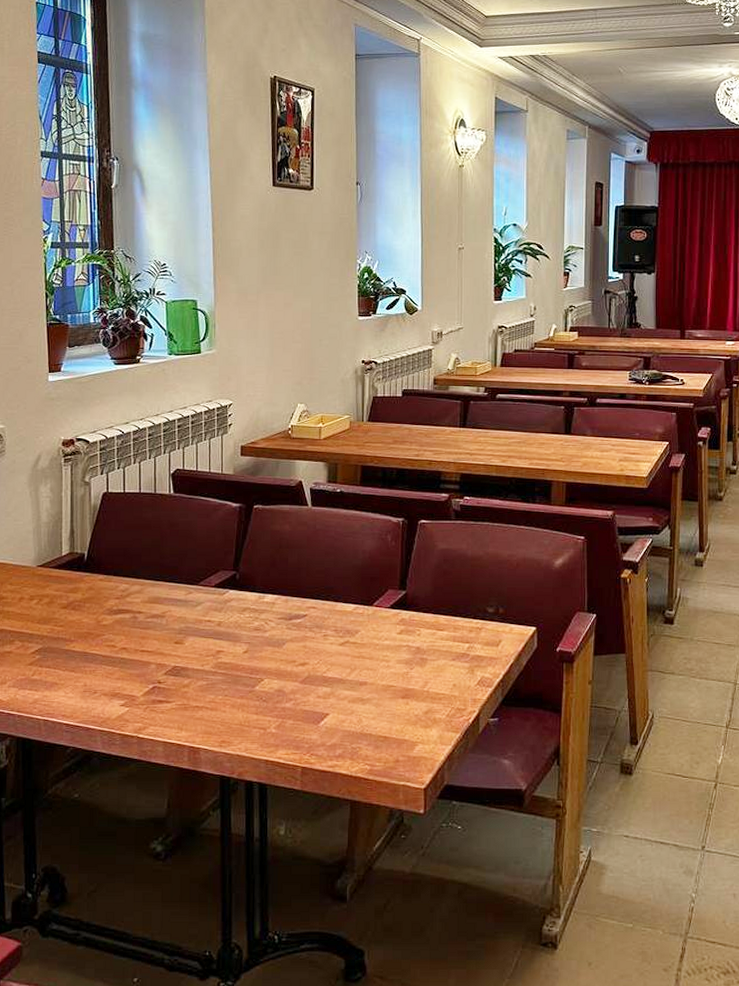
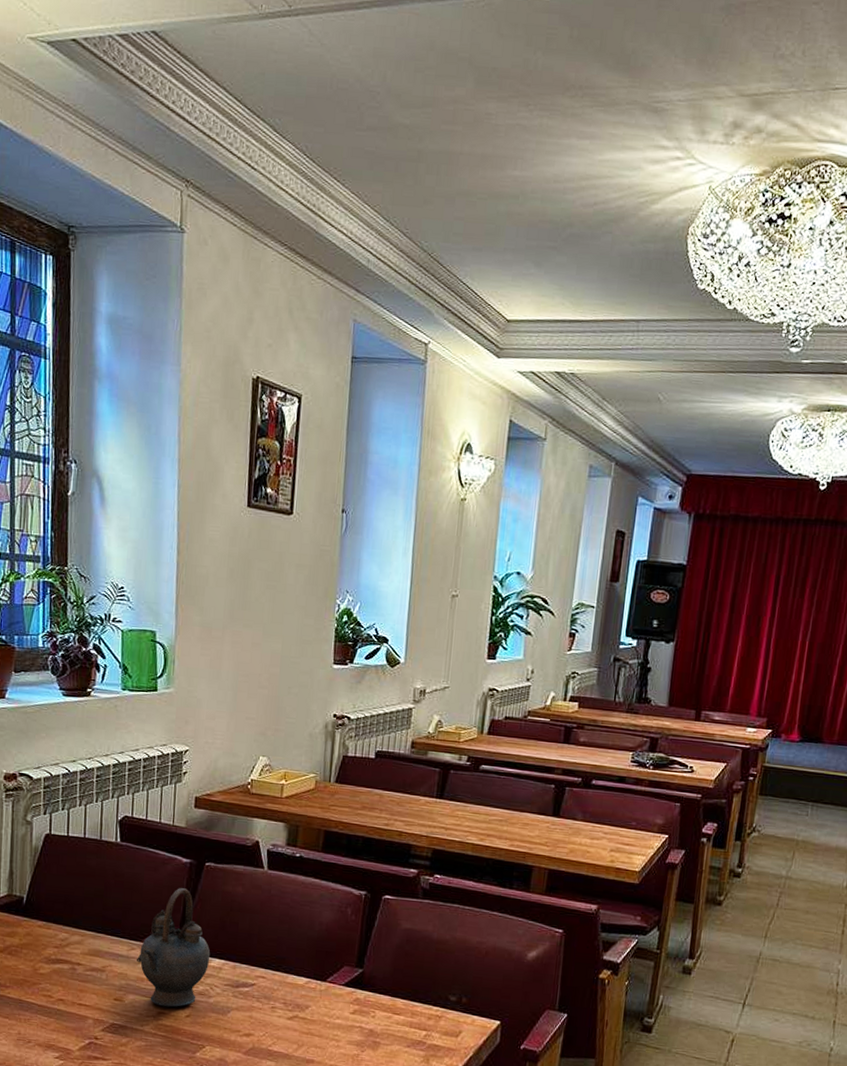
teapot: none [194,531,264,645] -> present [137,888,211,1008]

